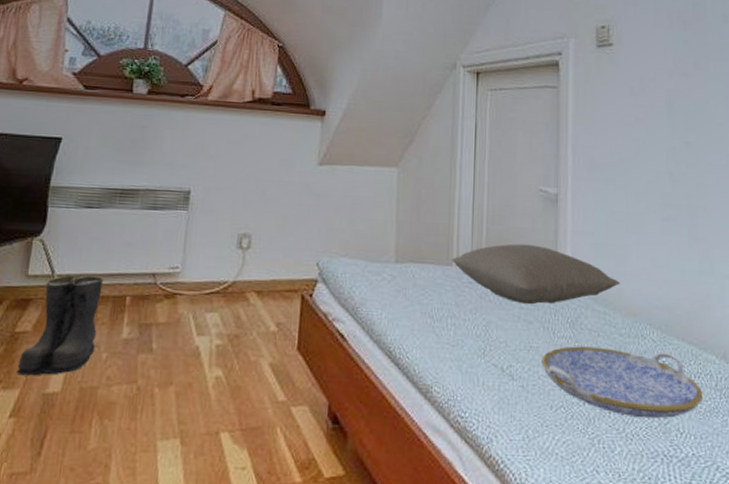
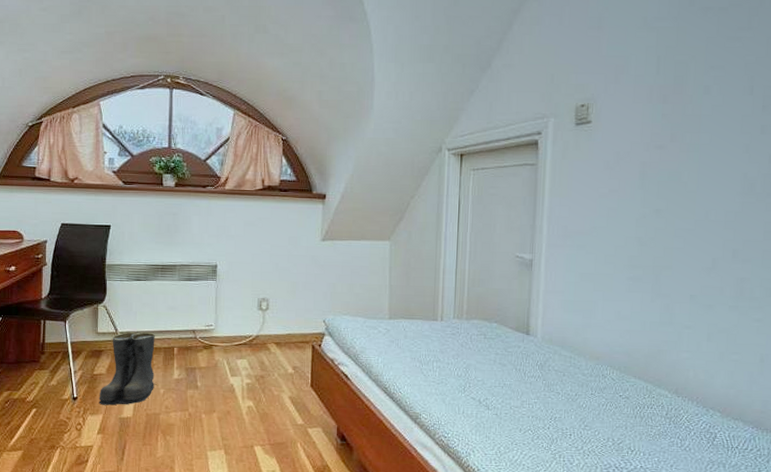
pillow: present [451,243,621,305] -> none [436,302,586,351]
serving tray: present [542,346,703,419] -> none [513,383,654,440]

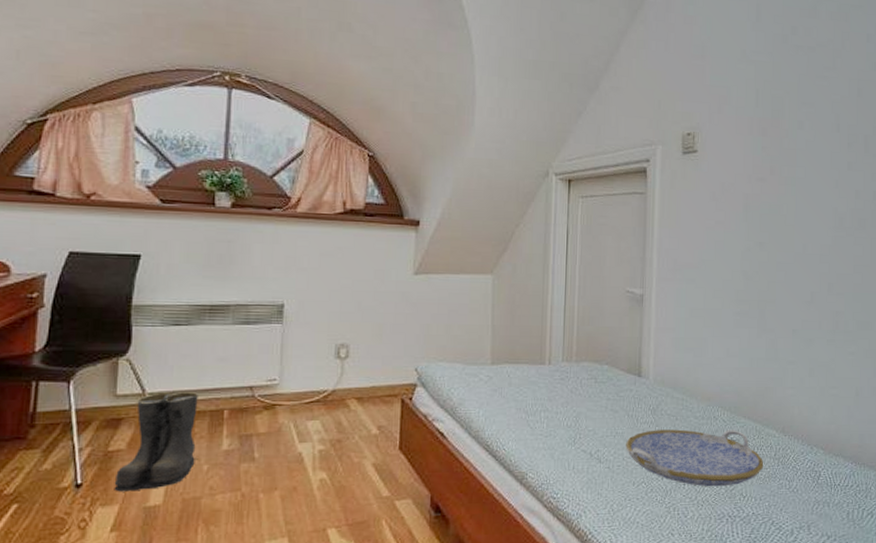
serving tray: none [513,383,654,440] -> present [626,429,764,487]

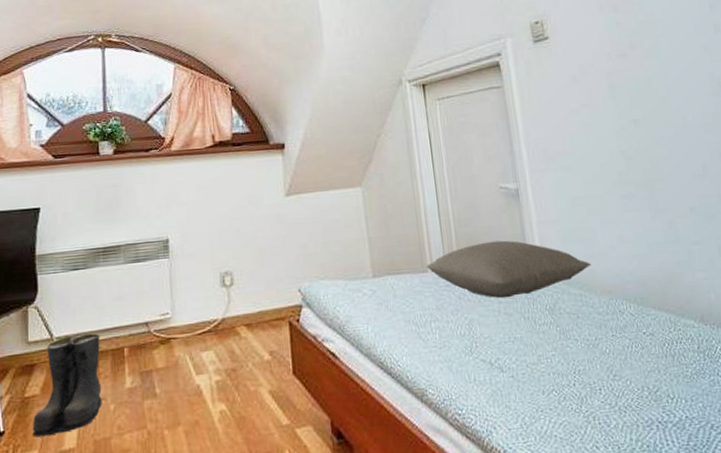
pillow: none [544,342,697,396] -> present [426,240,592,299]
serving tray: present [626,429,764,487] -> none [527,323,688,390]

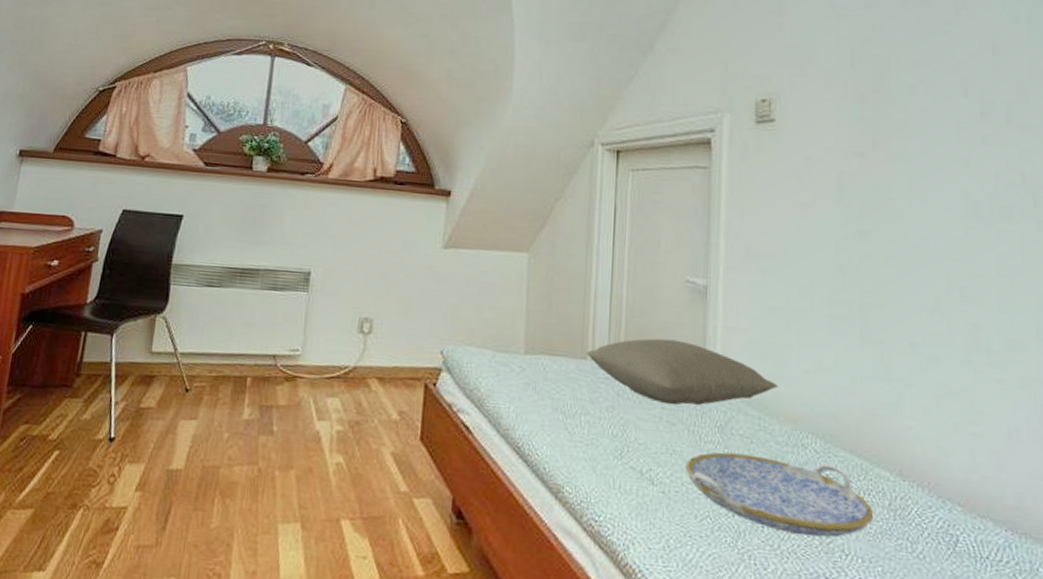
boots: present [32,332,104,438] -> none [142,353,224,452]
serving tray: none [527,323,688,390] -> present [685,452,874,538]

